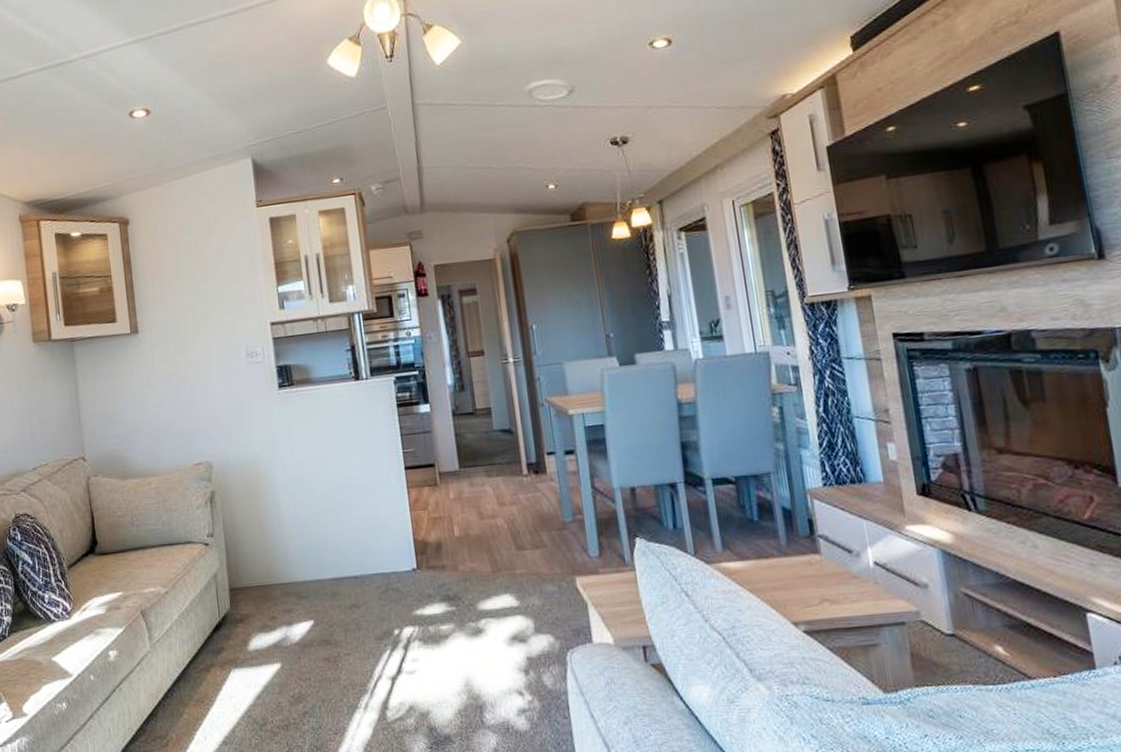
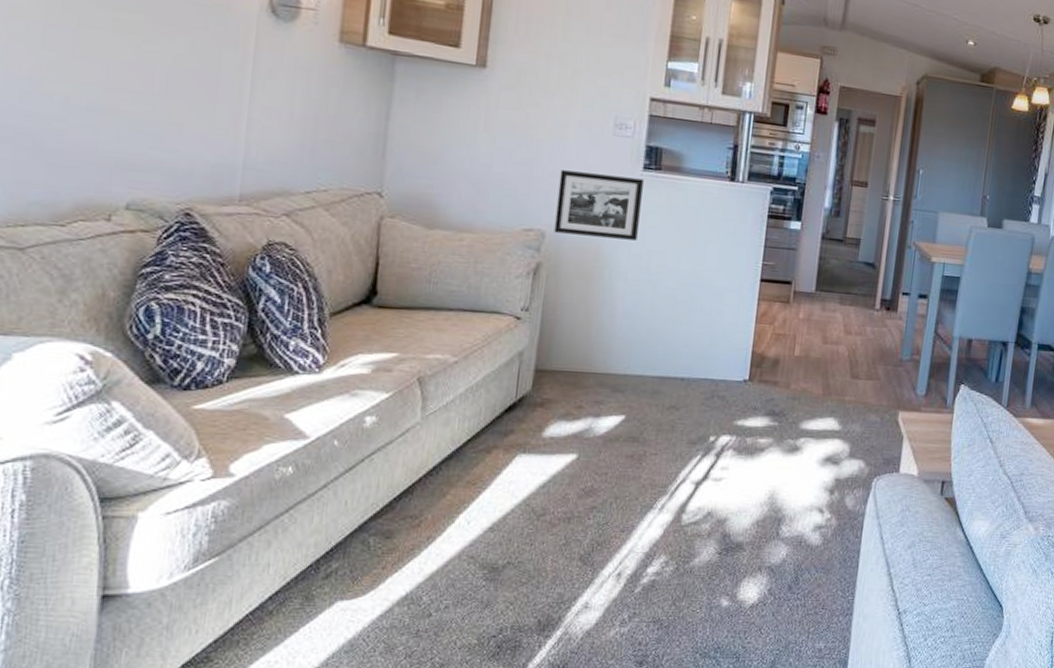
picture frame: none [212,397,287,462] -> present [554,170,644,241]

